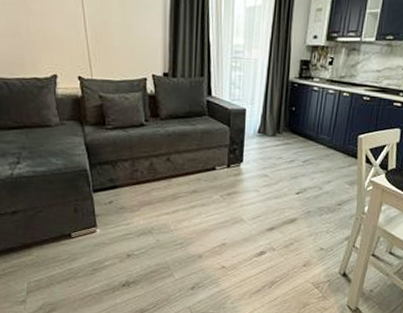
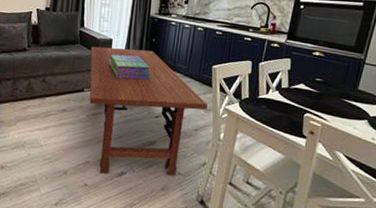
coffee table: none [221,118,352,255] -> present [89,46,207,176]
stack of books: none [242,126,291,155] -> present [108,54,151,80]

